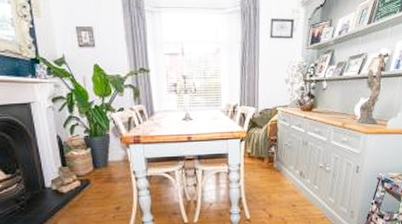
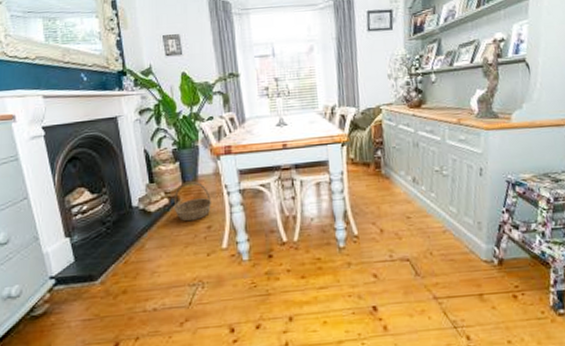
basket: none [86,167,121,203] -> present [174,181,212,222]

